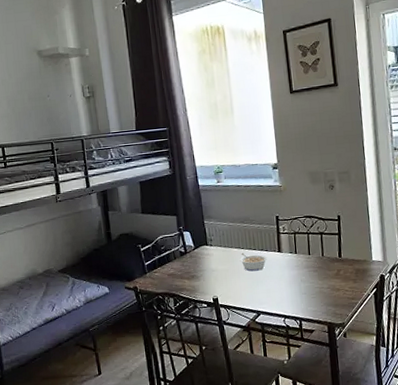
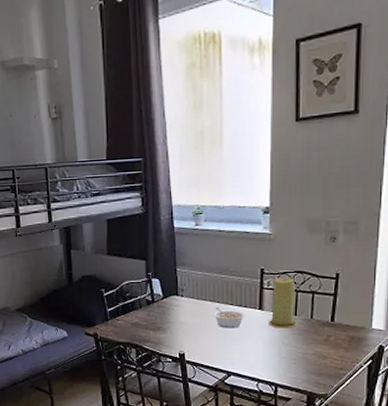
candle: none [288,222,311,267] -> present [269,278,297,328]

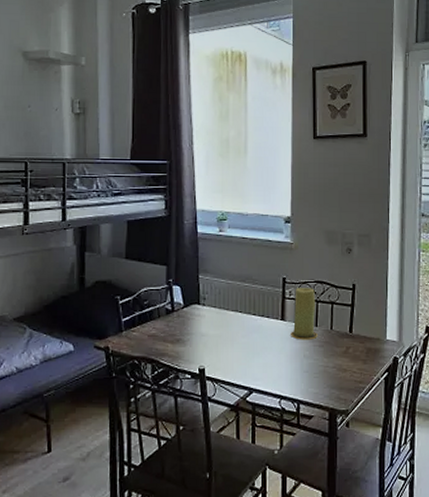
legume: present [213,306,245,328] -> none [235,317,268,340]

